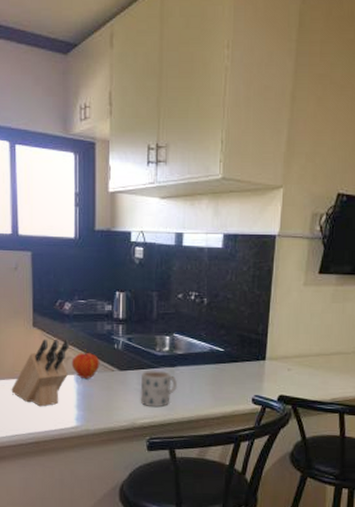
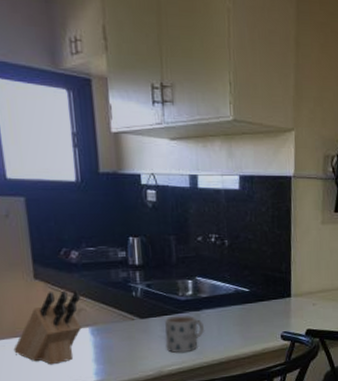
fruit: present [71,349,100,380] -> none [84,299,118,331]

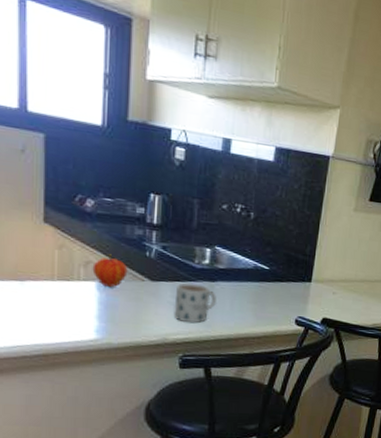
knife block: present [13,289,81,365] -> none [12,238,91,315]
fruit: none [84,299,118,331] -> present [92,254,128,288]

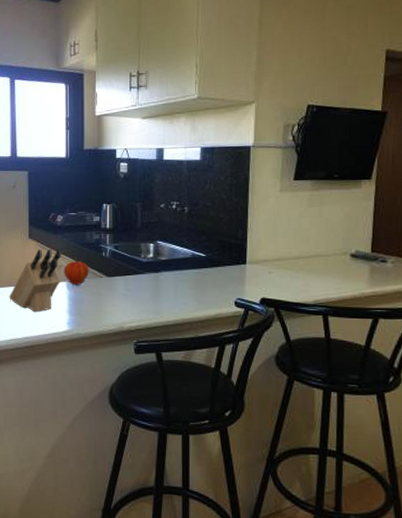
knife block: none [12,238,91,315] -> present [9,248,62,313]
mug: present [174,283,217,323] -> none [127,275,163,312]

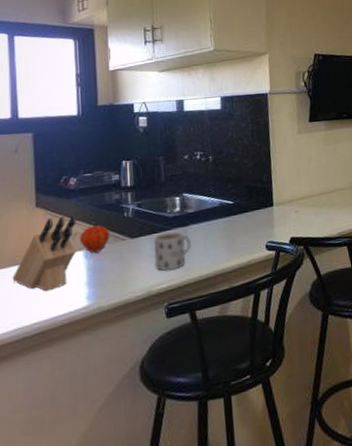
mug: none [127,275,163,312] -> present [153,231,192,272]

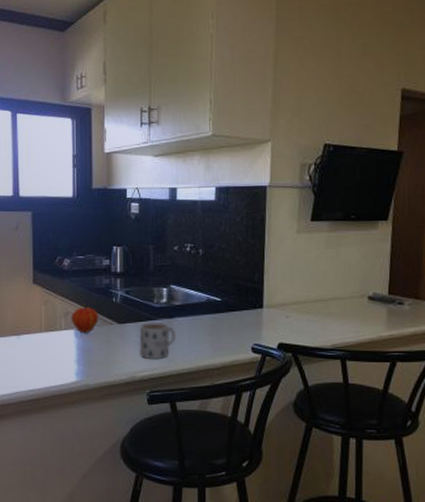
knife block: present [12,214,77,292] -> none [12,294,69,363]

